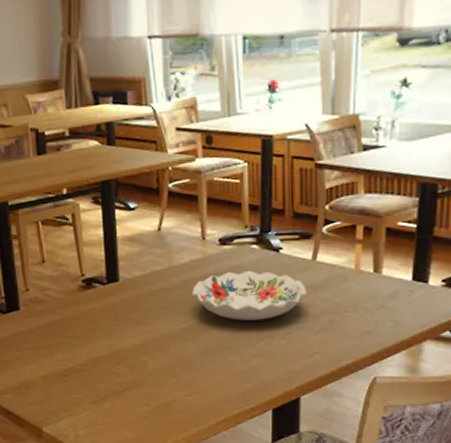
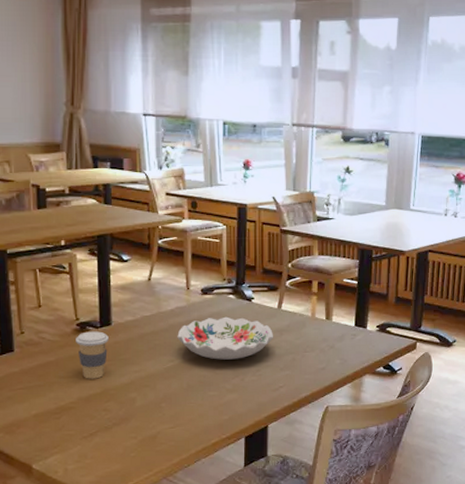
coffee cup: none [82,288,117,340] -> present [76,331,109,379]

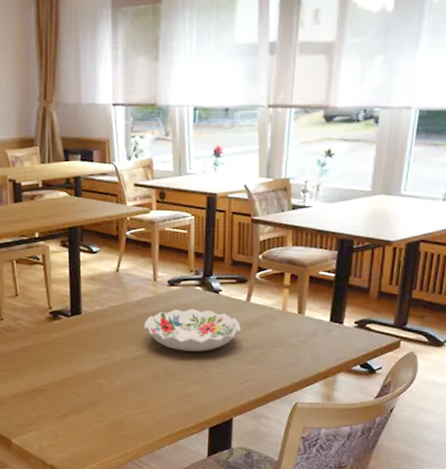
coffee cup: present [76,331,109,379] -> none [49,320,79,365]

